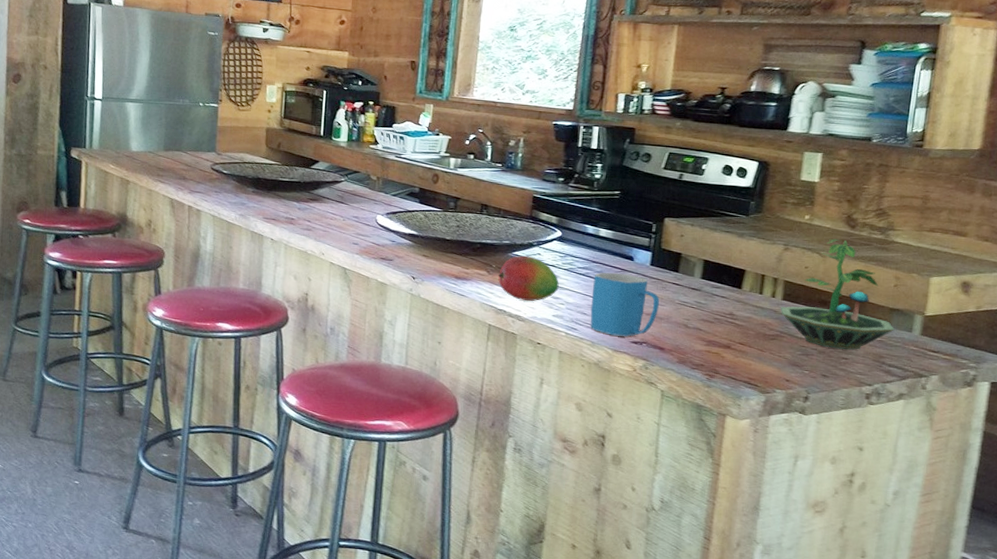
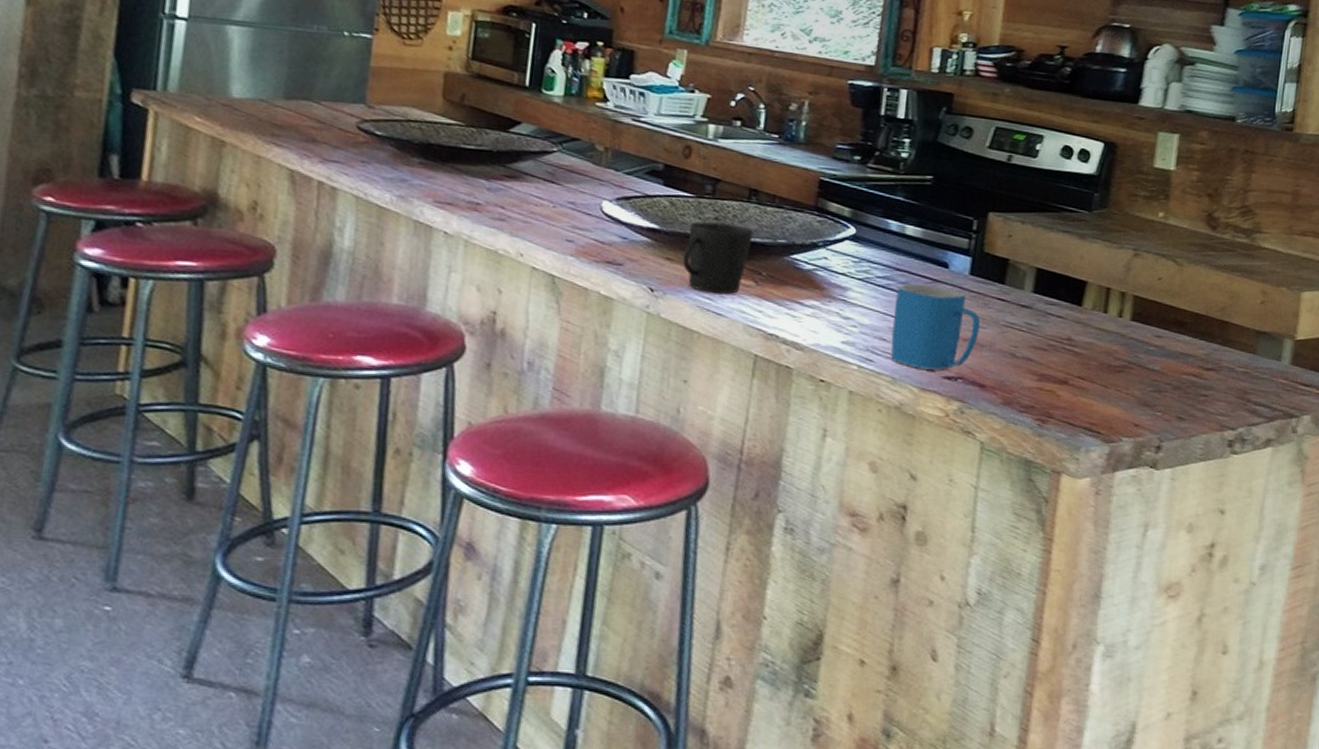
cup: none [435,228,485,280] -> present [682,221,754,294]
fruit: present [498,255,559,302] -> none [769,259,851,323]
terrarium: present [780,239,895,350] -> none [1128,242,1262,384]

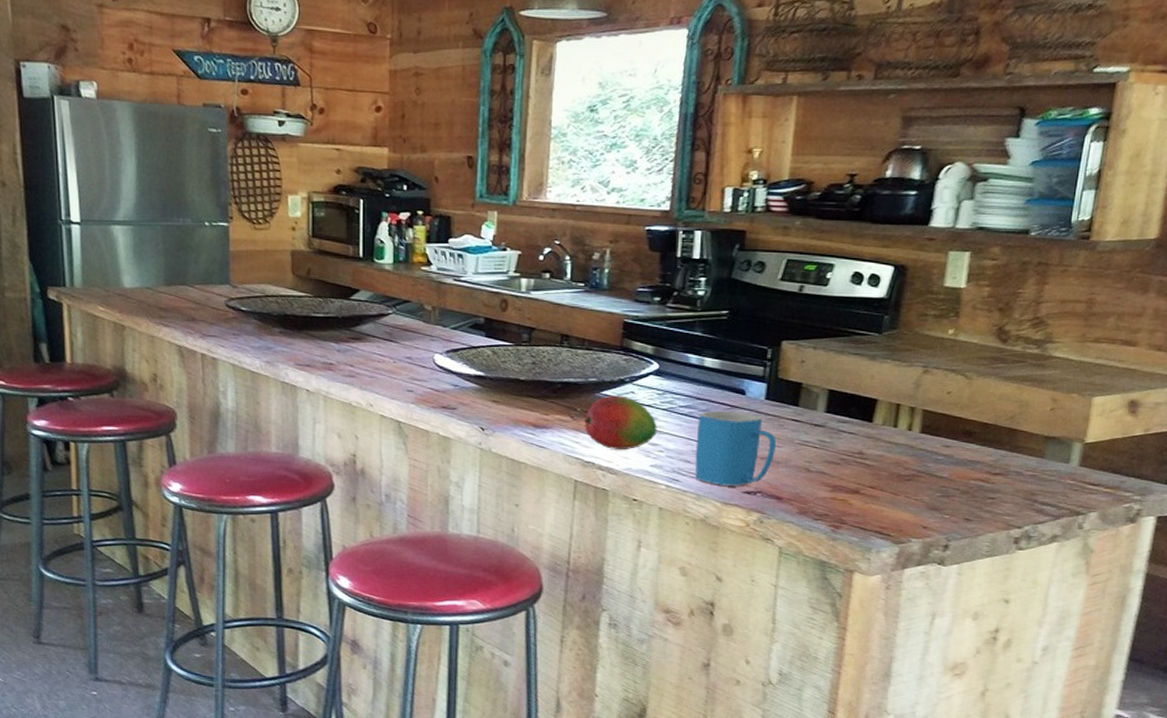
cup: present [682,221,754,294] -> none [507,367,567,429]
fruit: none [769,259,851,323] -> present [584,395,657,451]

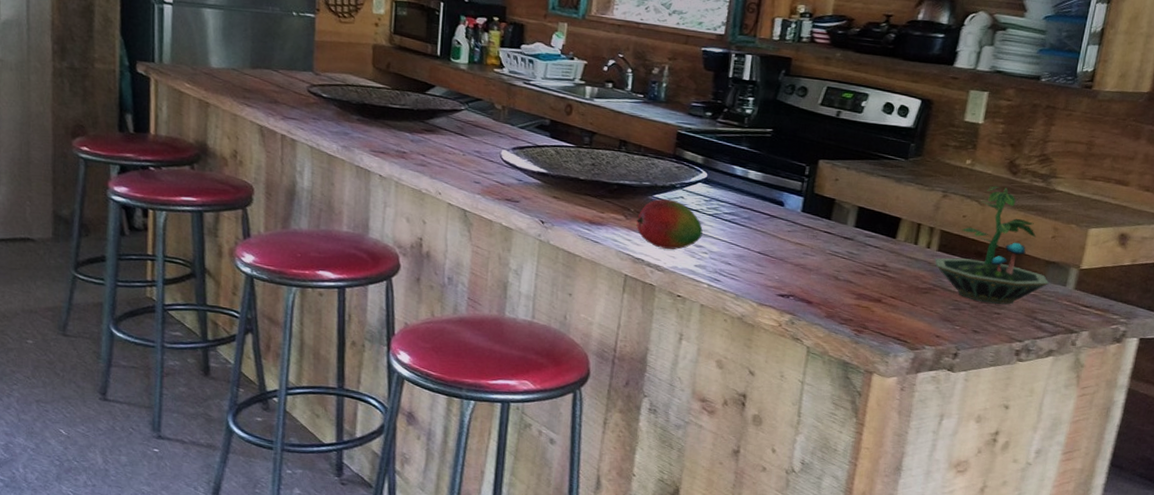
mug: present [695,410,776,486] -> none [735,218,810,289]
terrarium: none [917,356,1050,488] -> present [935,186,1050,304]

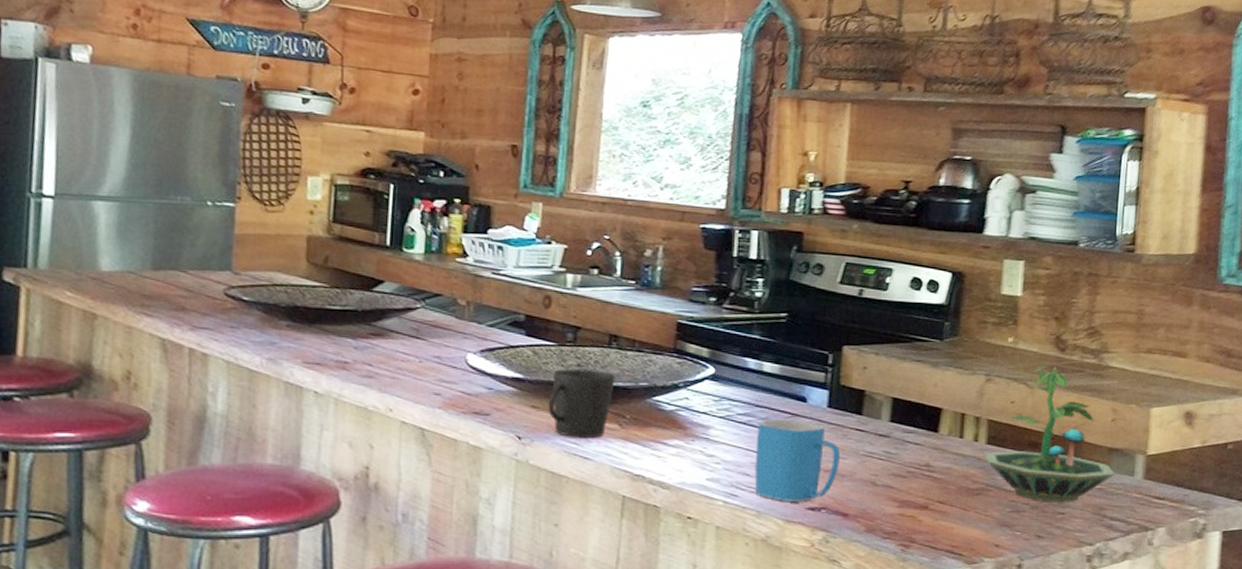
cup: none [566,167,623,226] -> present [548,369,615,438]
fruit: present [636,198,703,250] -> none [634,401,714,462]
mug: none [735,218,810,289] -> present [754,418,840,502]

